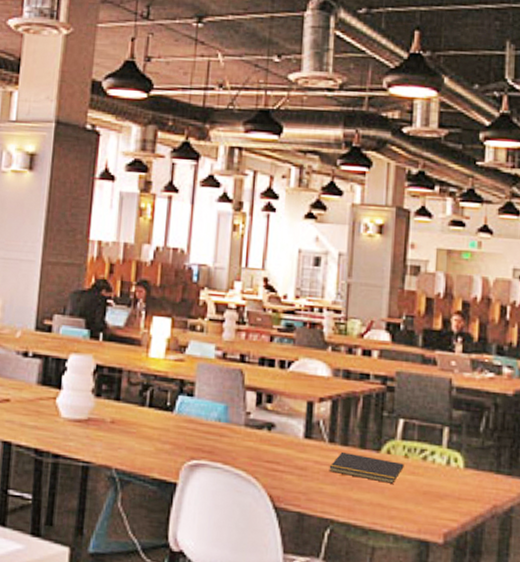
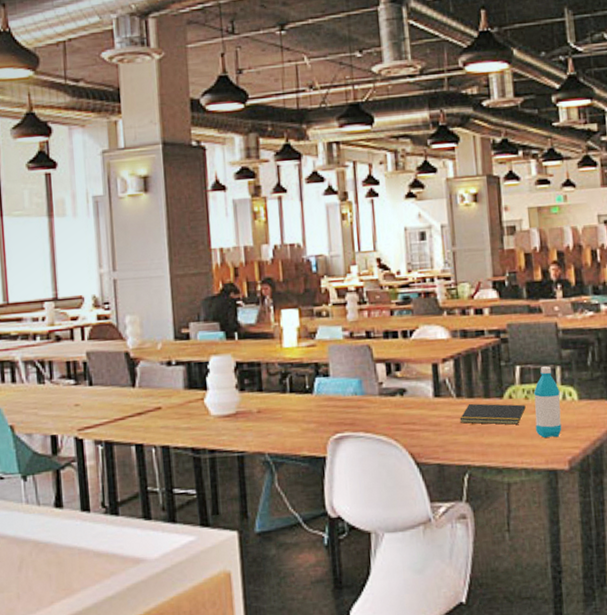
water bottle: none [412,425,445,506] -> present [534,366,562,438]

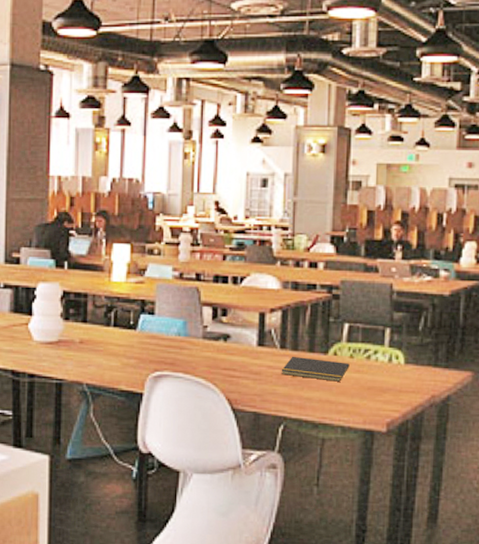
water bottle: present [534,366,562,438] -> none [357,327,387,399]

